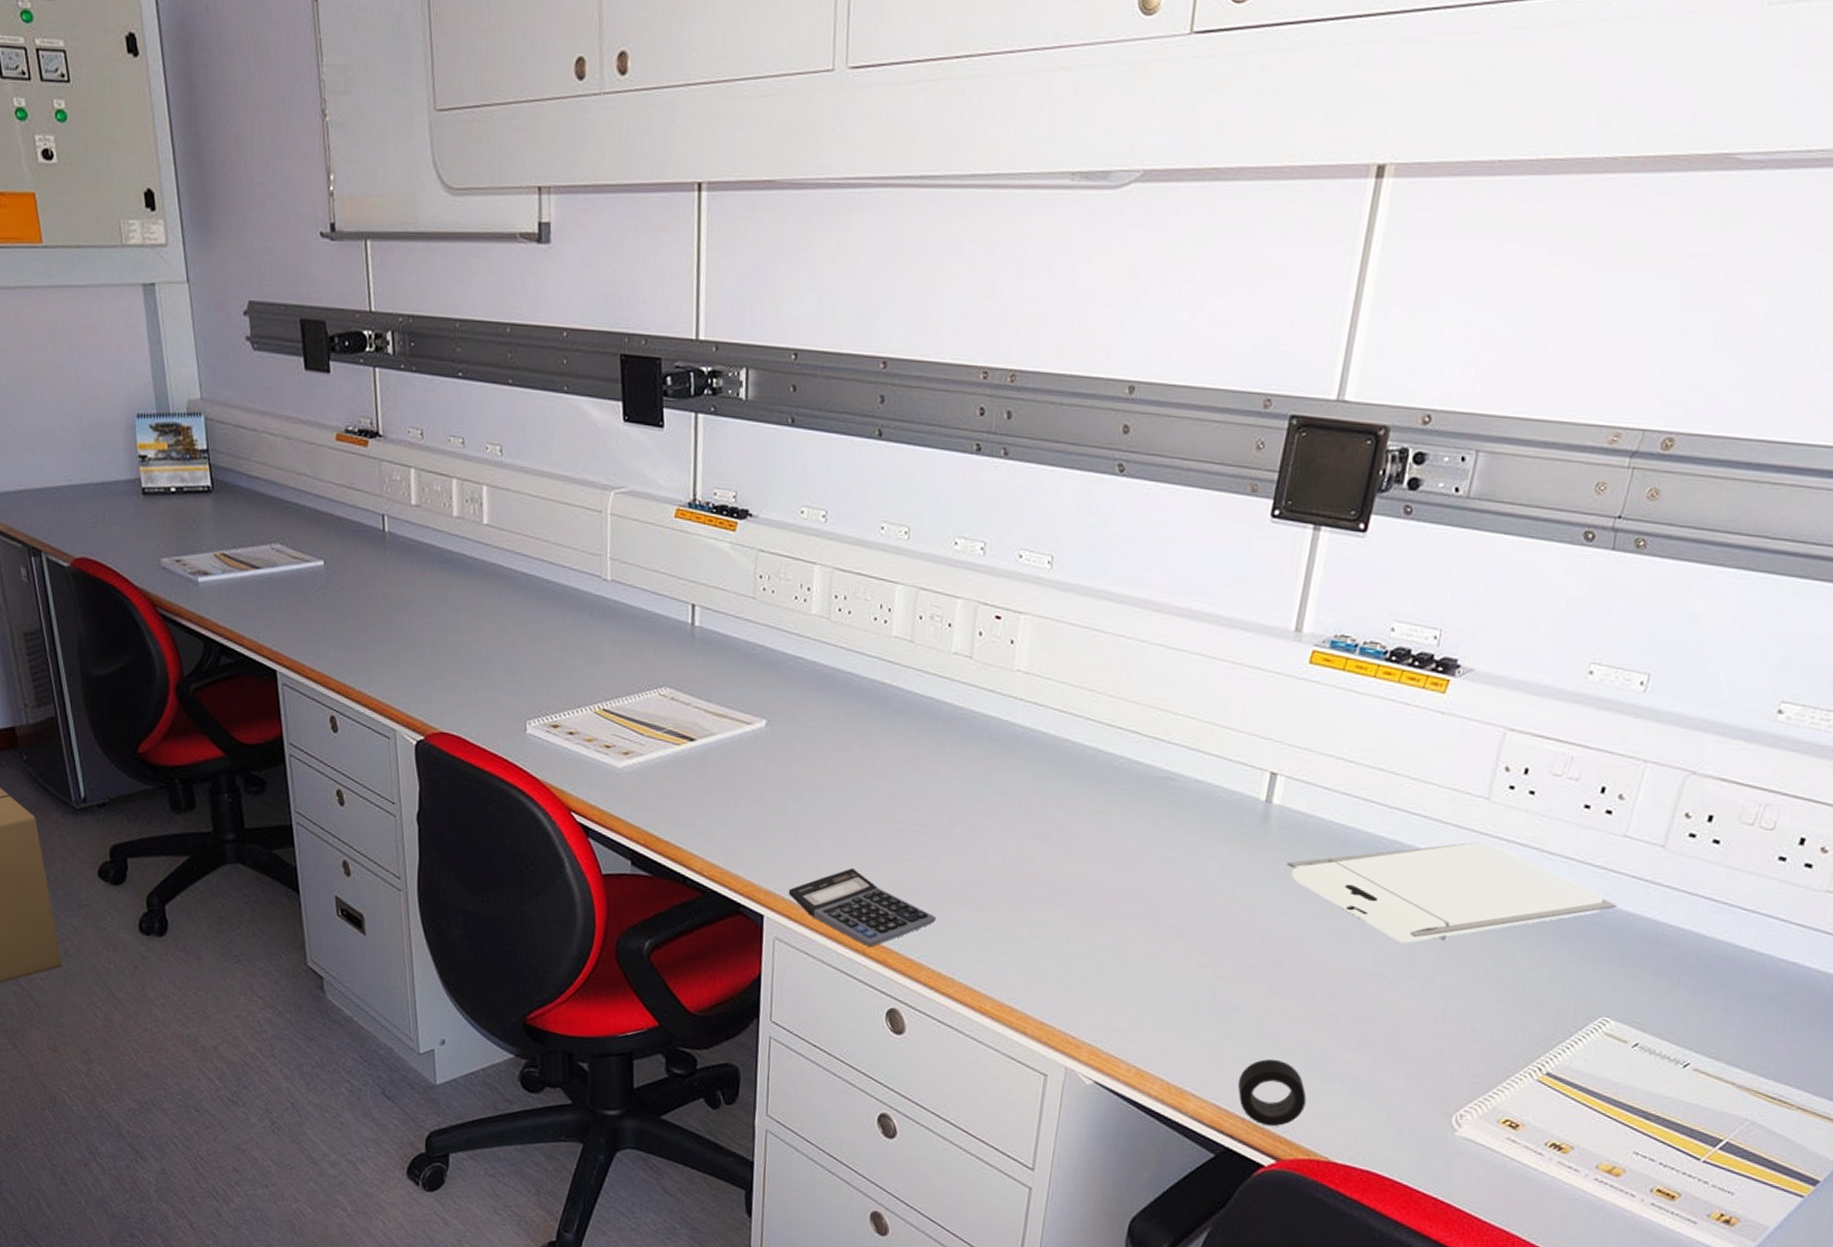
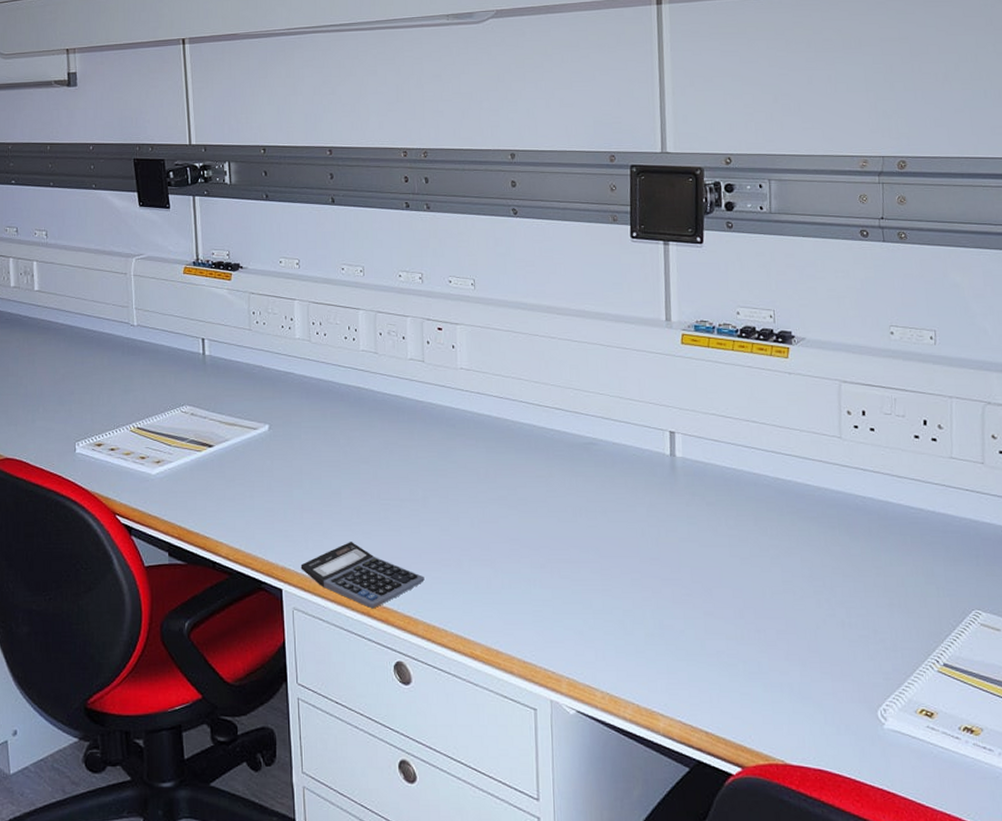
adhesive tape: present [1237,1058,1307,1126] -> none [695,674,756,735]
clipboard: present [1286,841,1618,943] -> none [697,472,961,562]

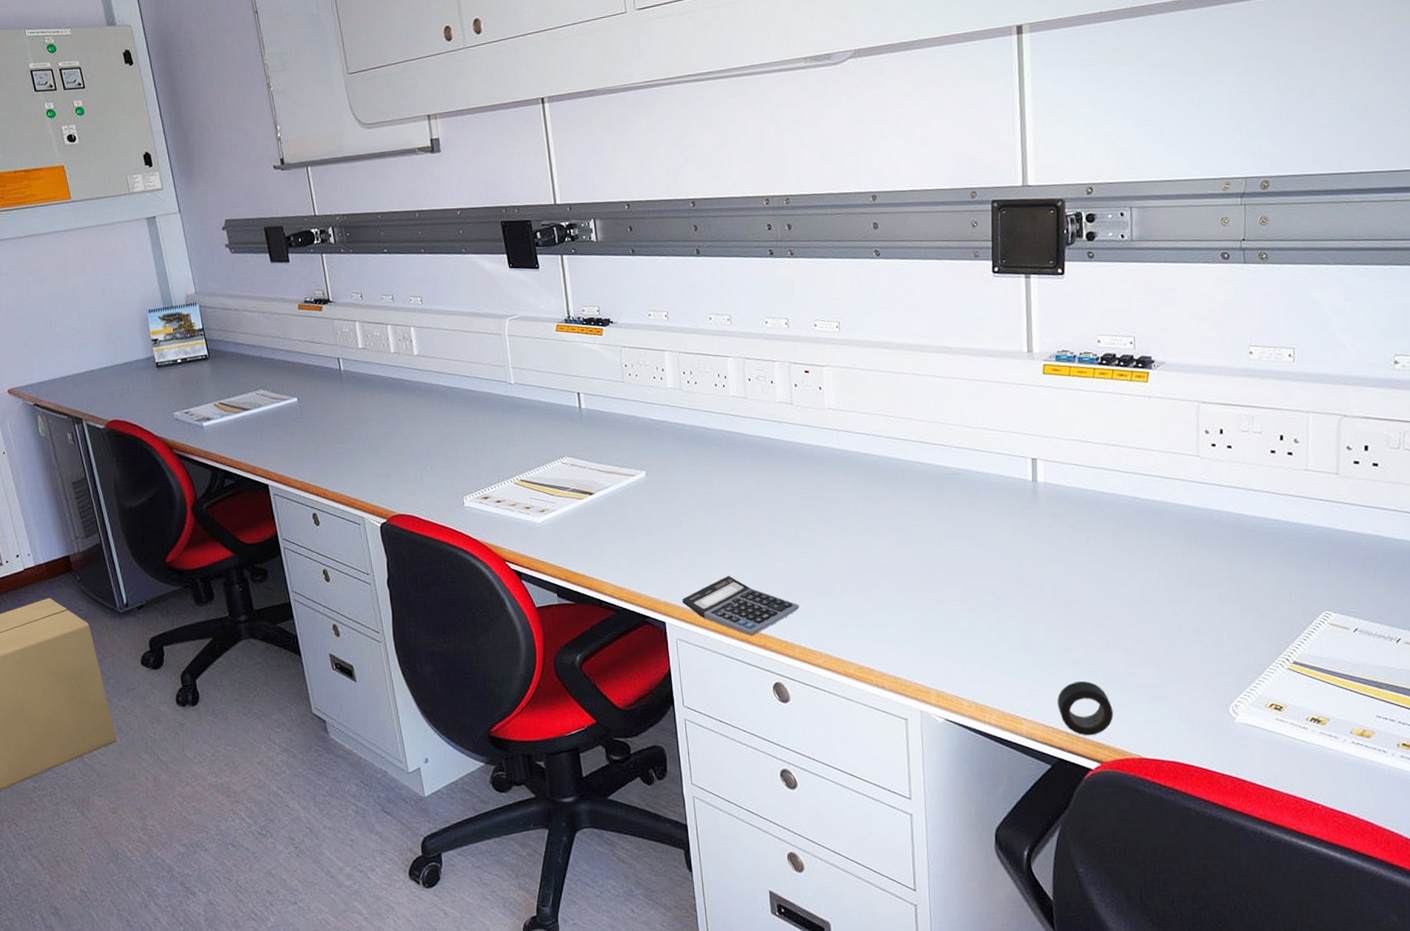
adhesive tape: none [695,674,756,735] -> present [1057,680,1114,735]

